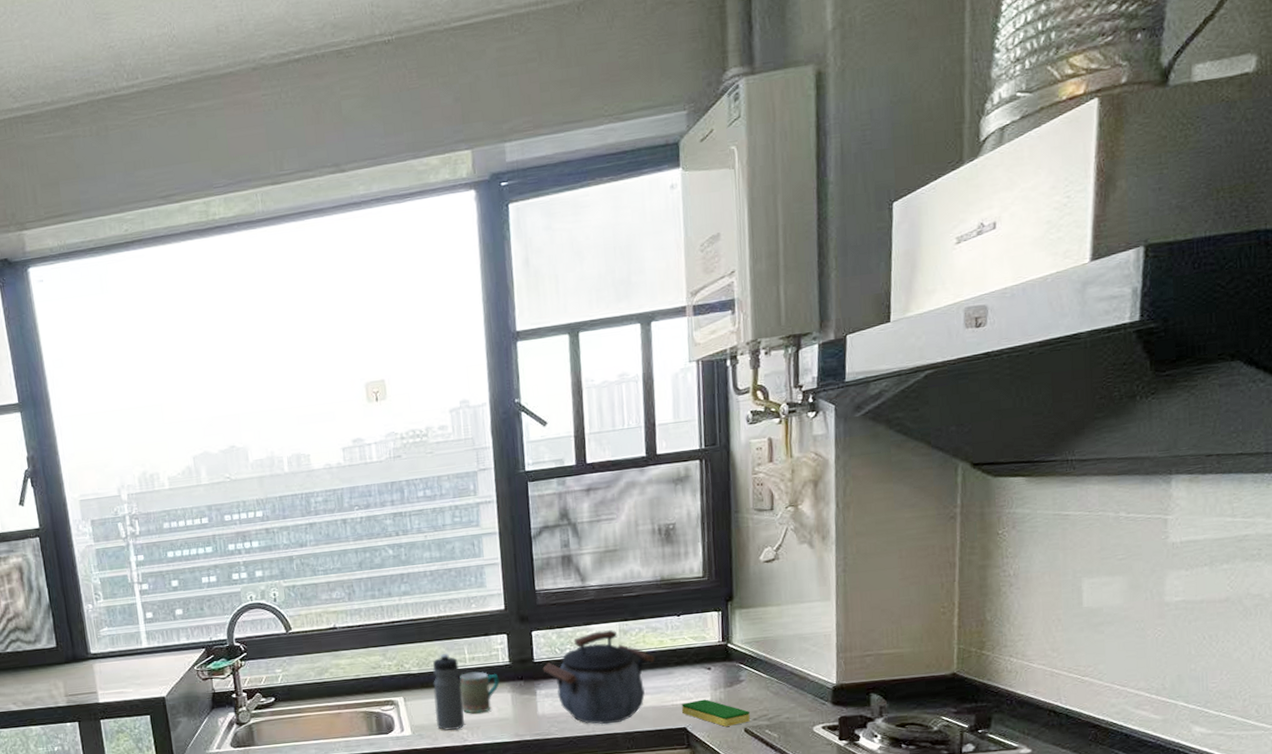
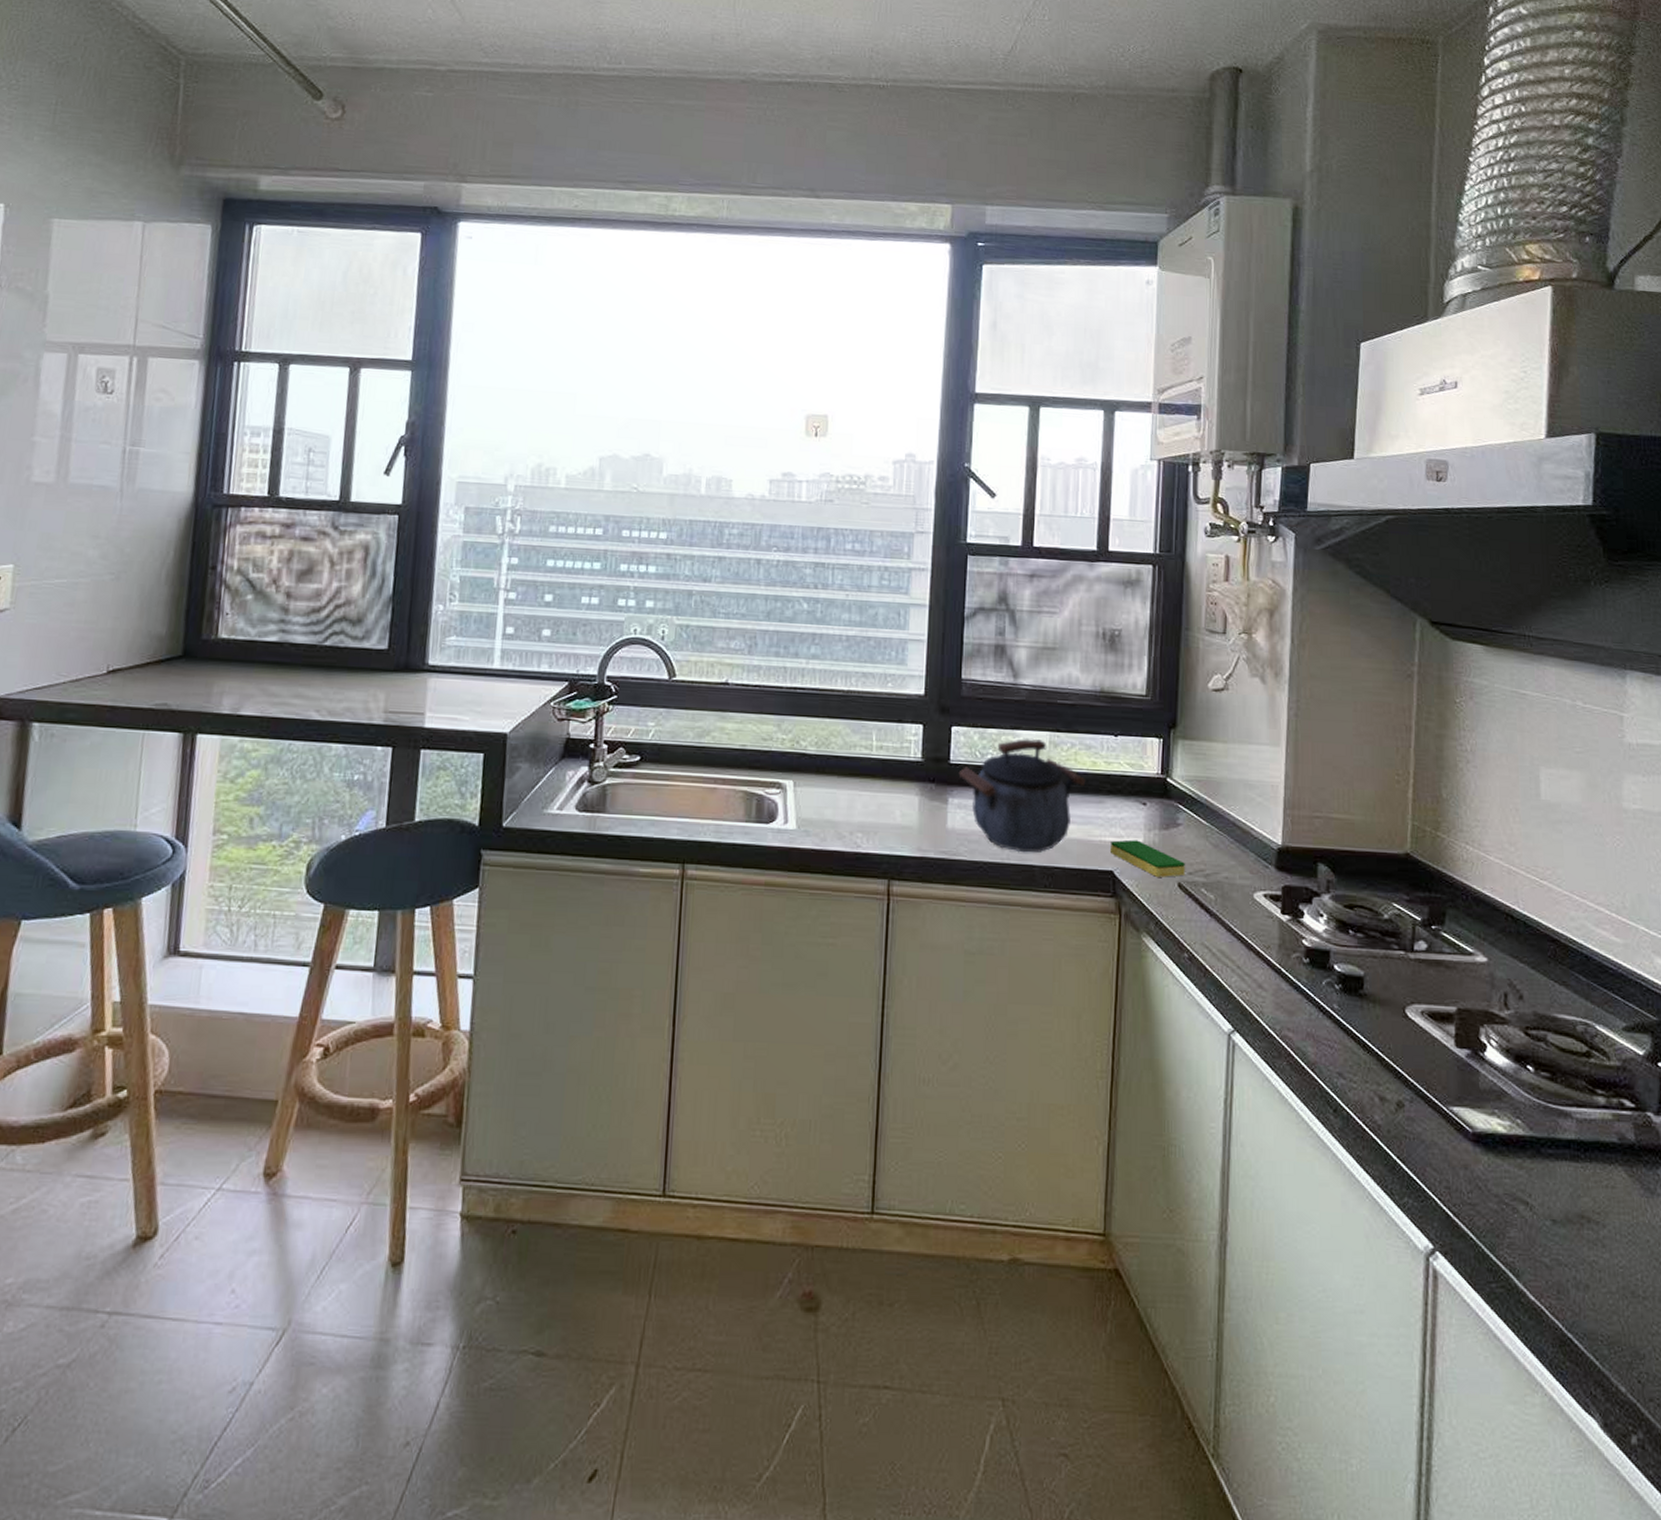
water bottle: present [433,652,466,731] -> none [827,735,864,831]
mug: present [459,671,500,714] -> none [861,763,908,816]

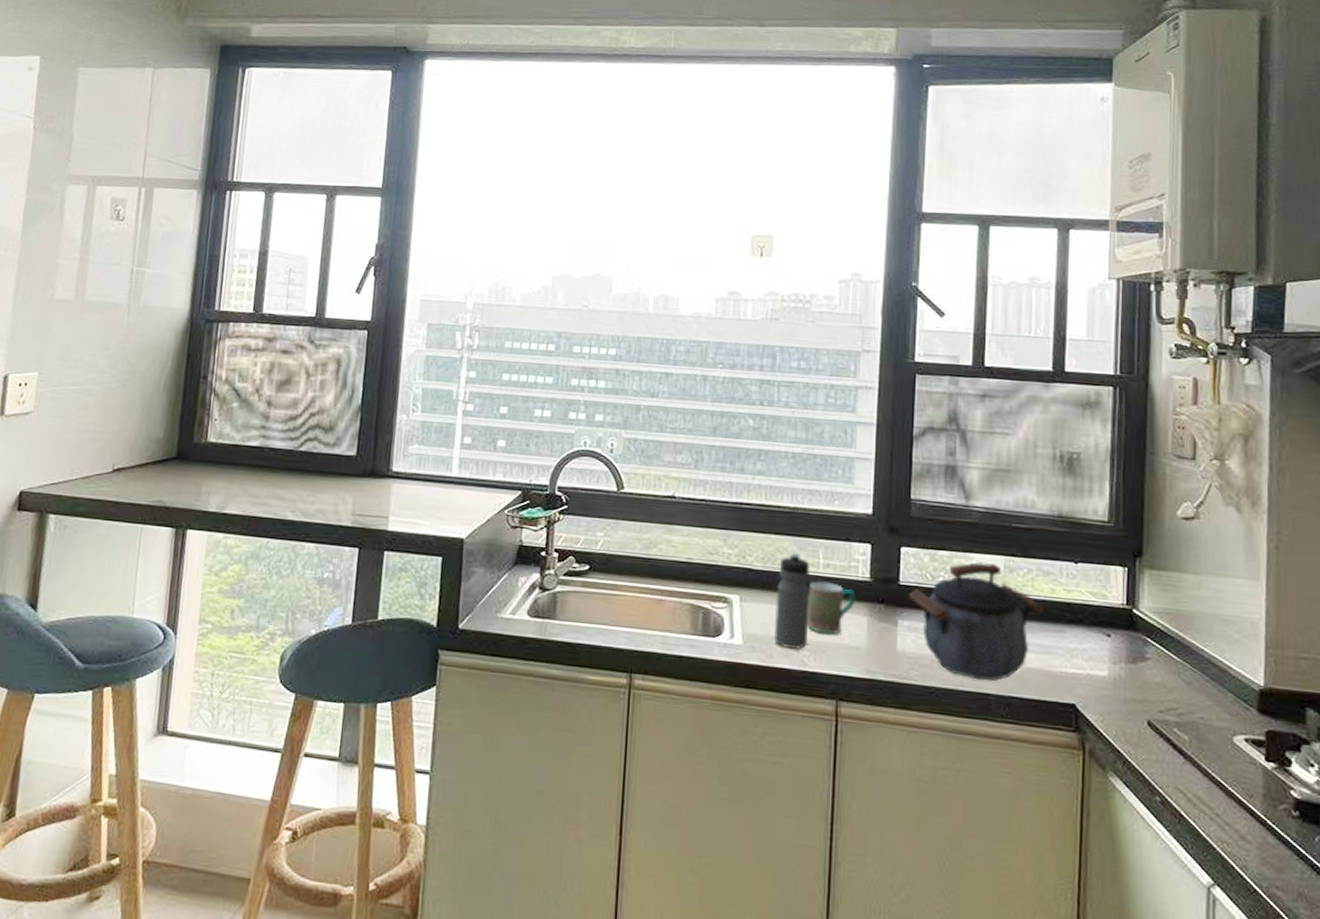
water bottle: none [827,735,864,831] -> present [773,552,811,649]
mug: none [861,763,908,816] -> present [808,580,856,635]
dish sponge: present [1111,839,1185,877] -> none [1072,672,1155,714]

